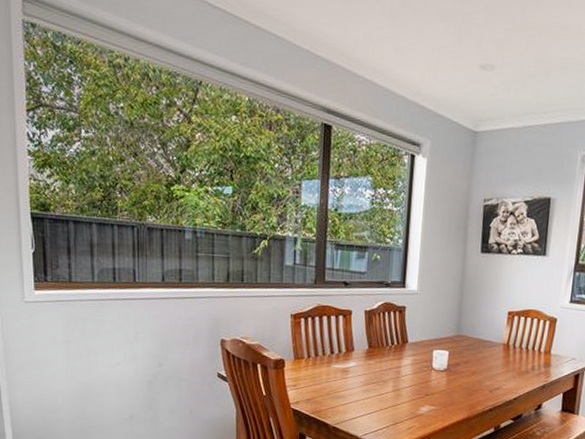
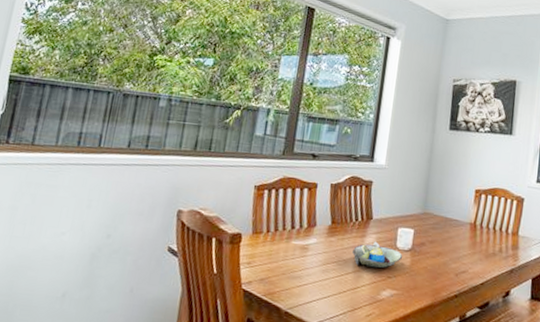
decorative bowl: none [390,363,439,387] -> present [351,241,403,269]

